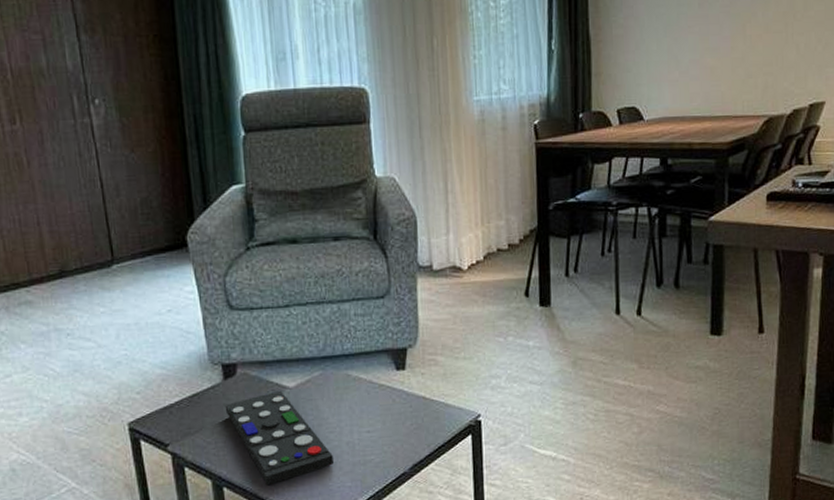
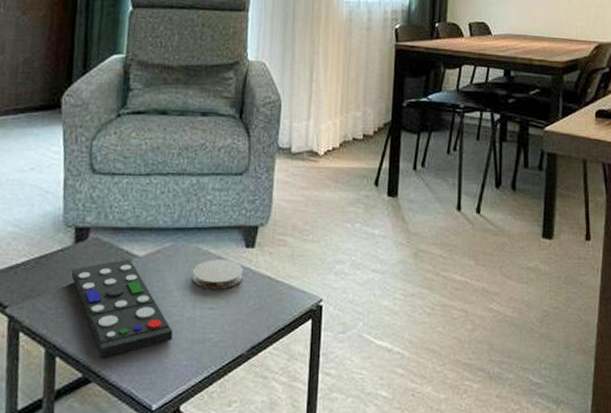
coaster: none [345,383,397,414] -> present [192,259,243,290]

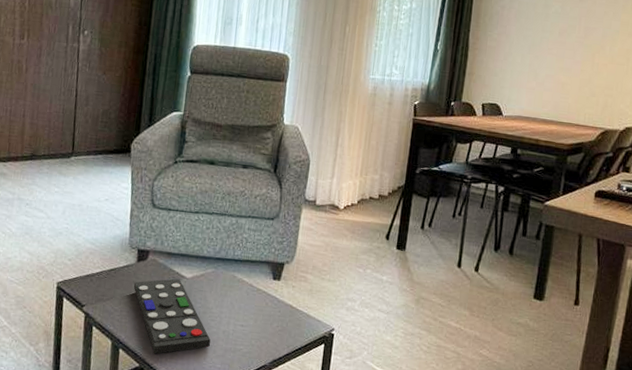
coaster: present [192,259,243,290] -> none [228,286,270,312]

